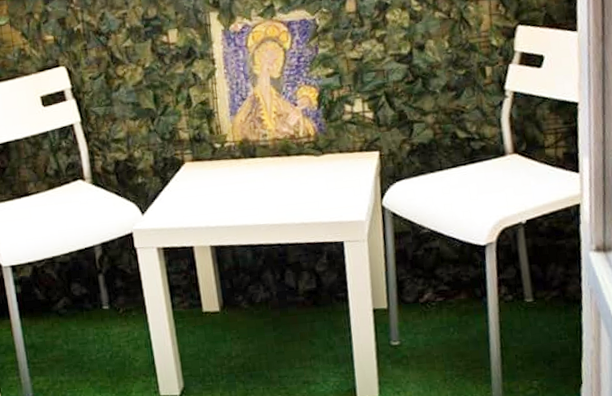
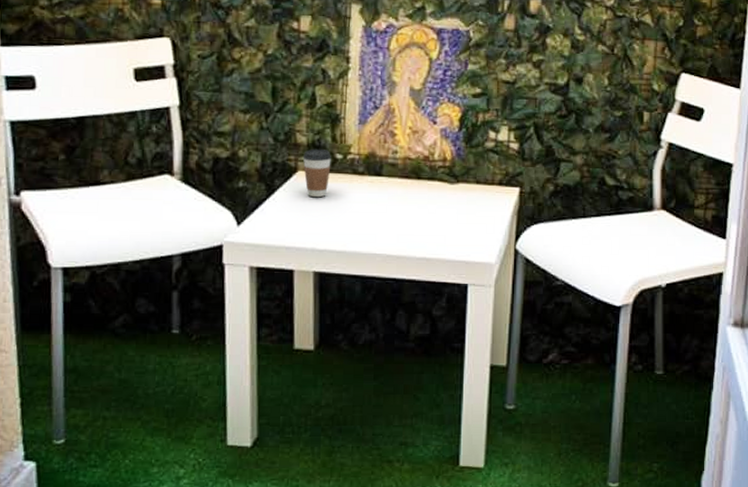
coffee cup: none [187,141,212,184] -> present [302,148,331,198]

